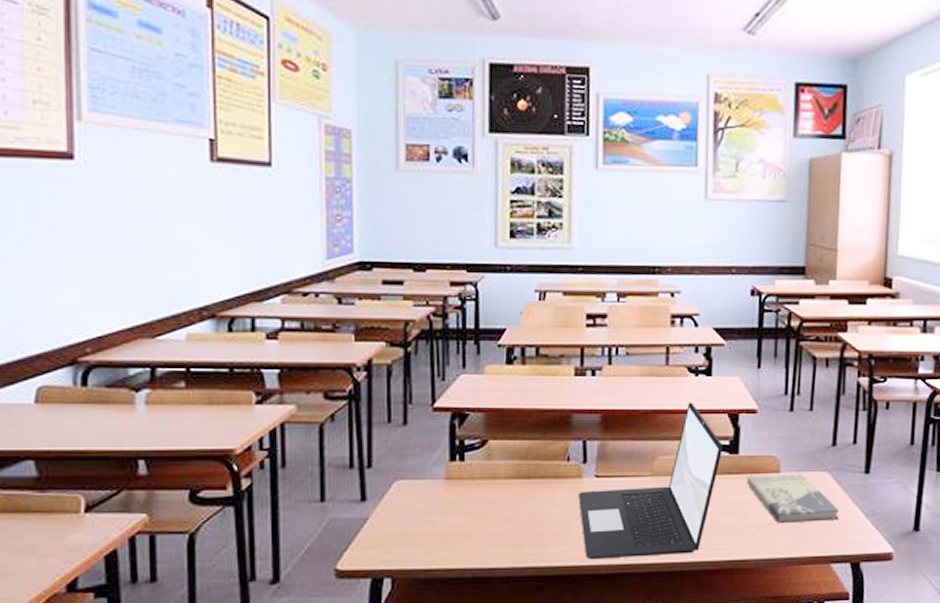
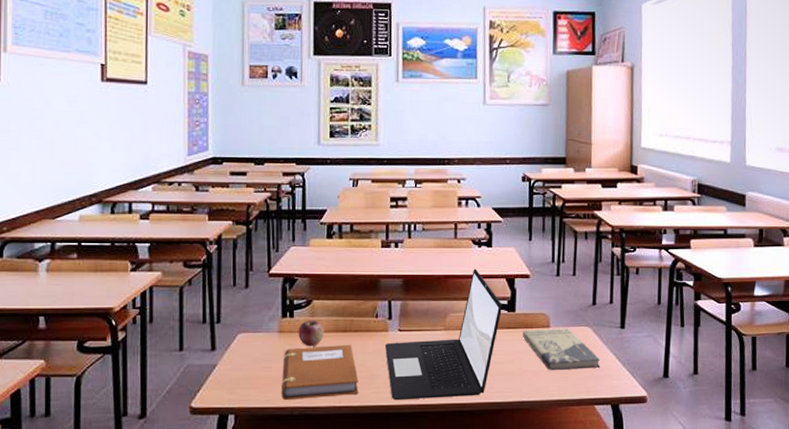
notebook: none [449,493,546,560] -> present [281,344,359,400]
apple: none [470,464,503,497] -> present [298,320,325,347]

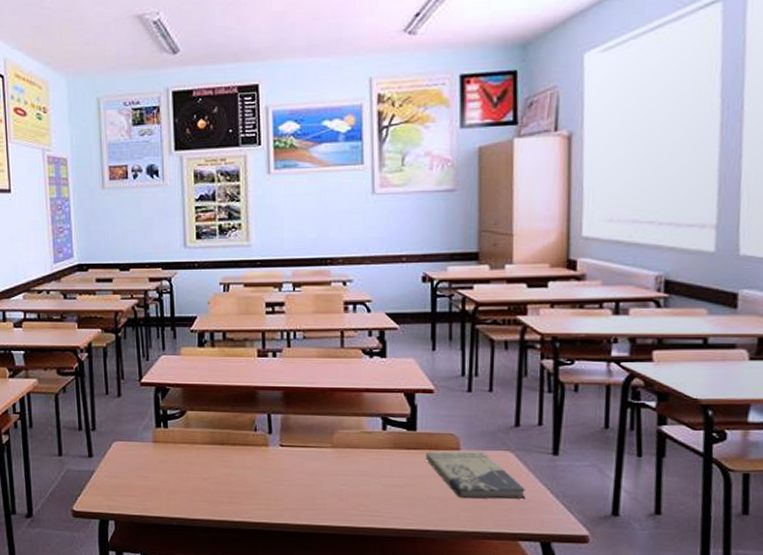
notebook: present [281,344,359,400] -> none [159,457,239,511]
apple: present [298,320,325,347] -> none [173,431,200,458]
laptop: present [384,269,502,400] -> none [265,381,400,520]

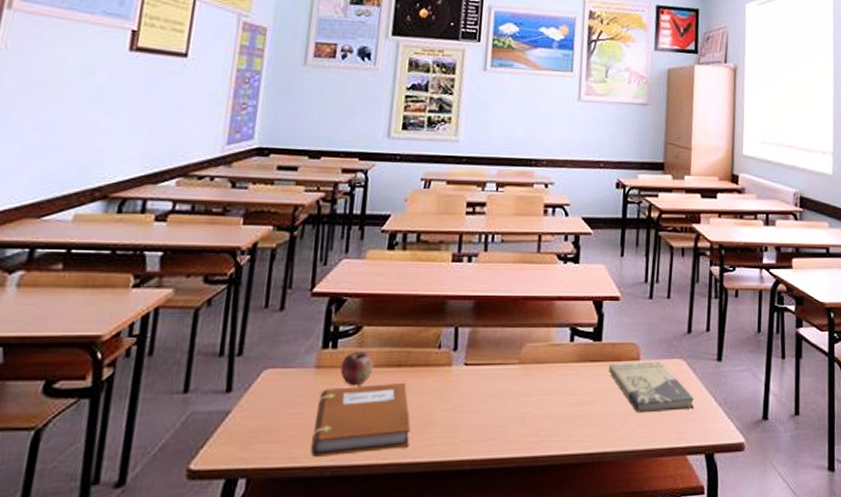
notebook: none [159,457,239,511] -> present [310,382,411,457]
apple: none [173,431,200,458] -> present [340,352,374,386]

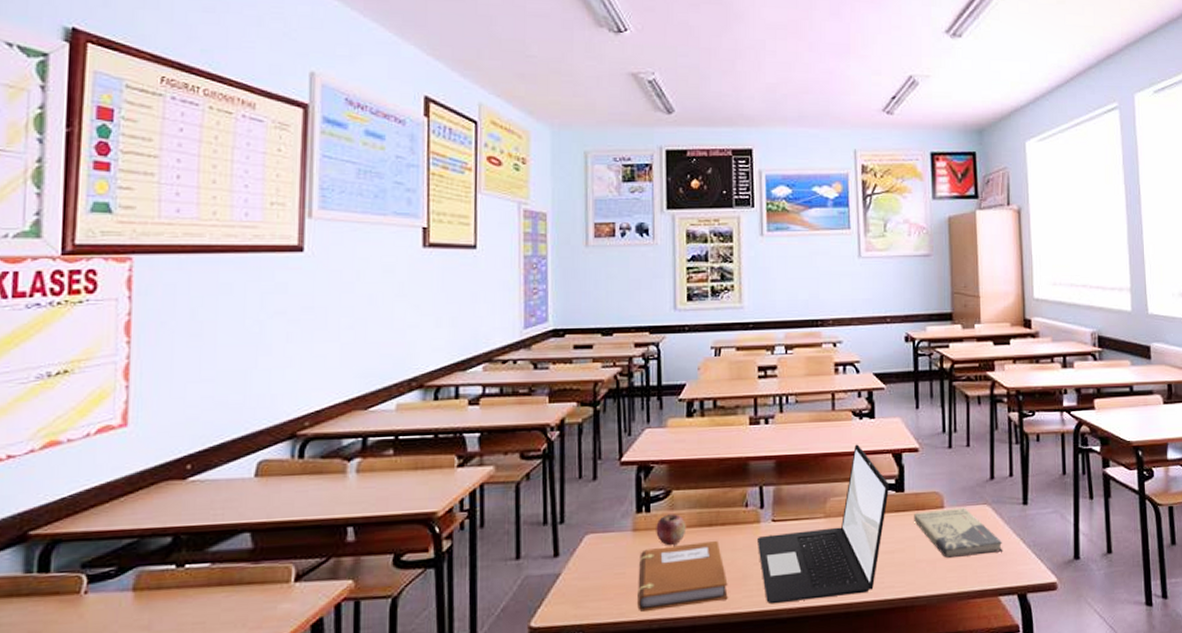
laptop: none [446,289,587,455] -> present [756,444,889,604]

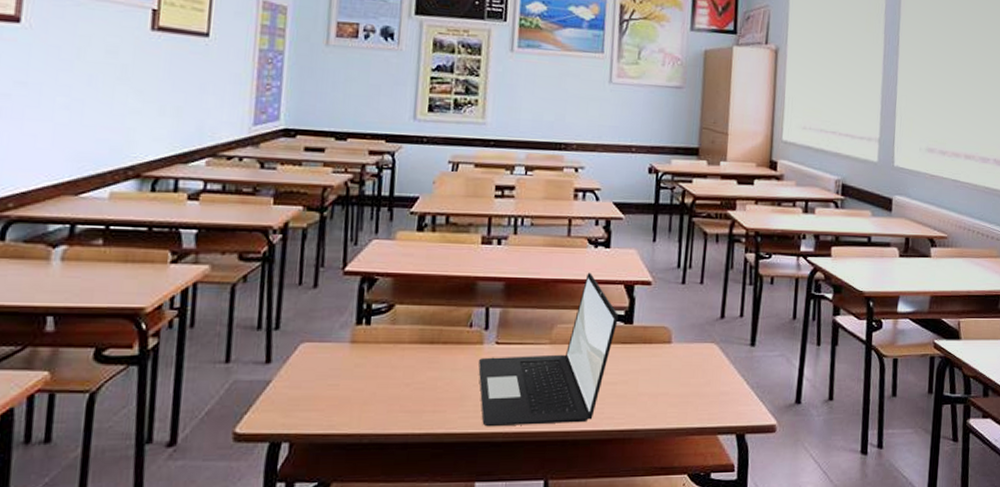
notebook: present [637,540,728,611] -> none [349,358,445,425]
apple: present [656,514,687,546] -> none [374,328,407,361]
book: present [914,507,1003,559] -> none [640,344,726,394]

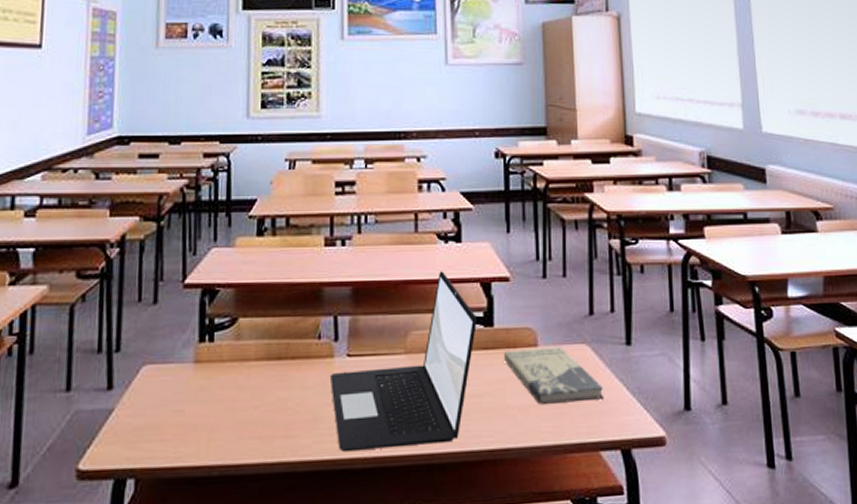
book: none [640,344,726,394] -> present [504,346,604,406]

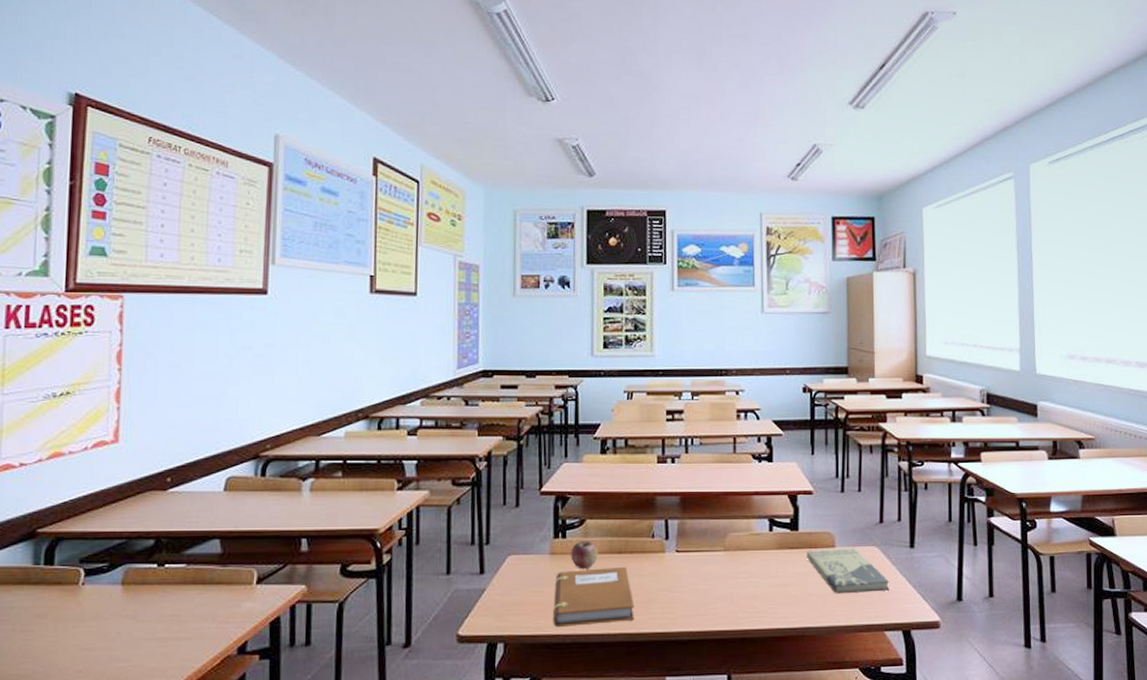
notebook: none [196,376,297,456] -> present [553,566,634,627]
apple: none [219,344,253,381] -> present [571,541,598,570]
laptop: present [329,271,477,452] -> none [661,485,784,627]

